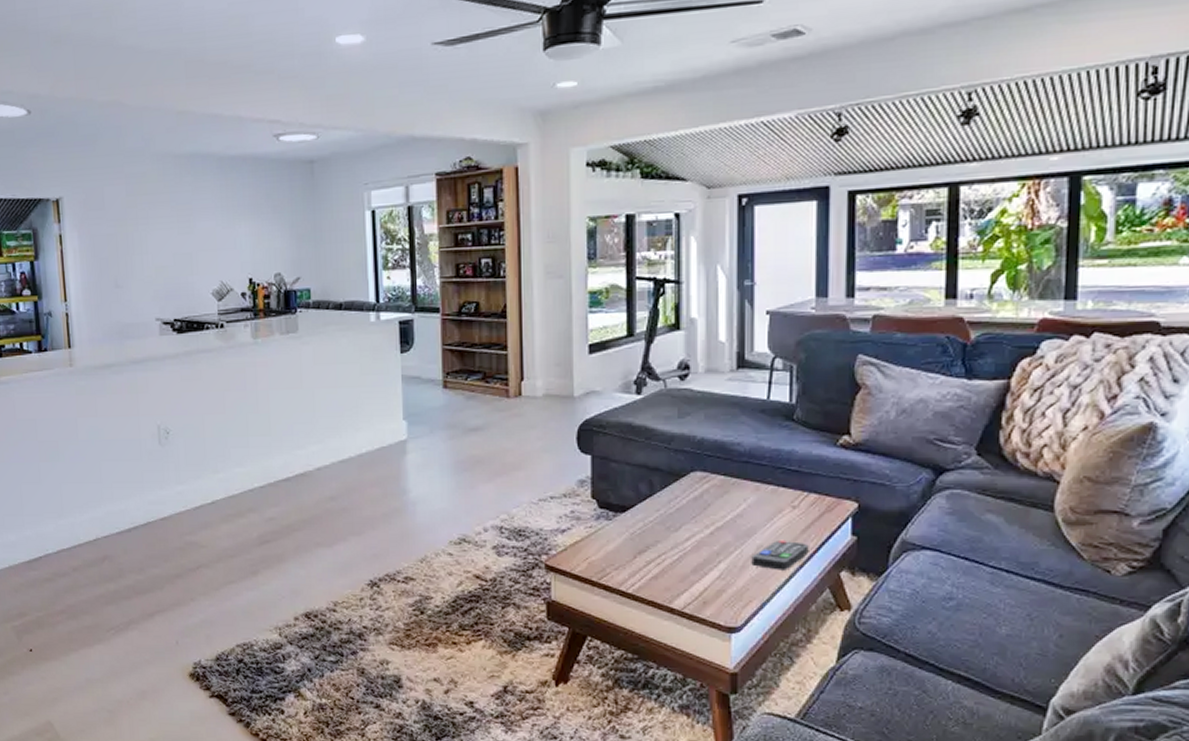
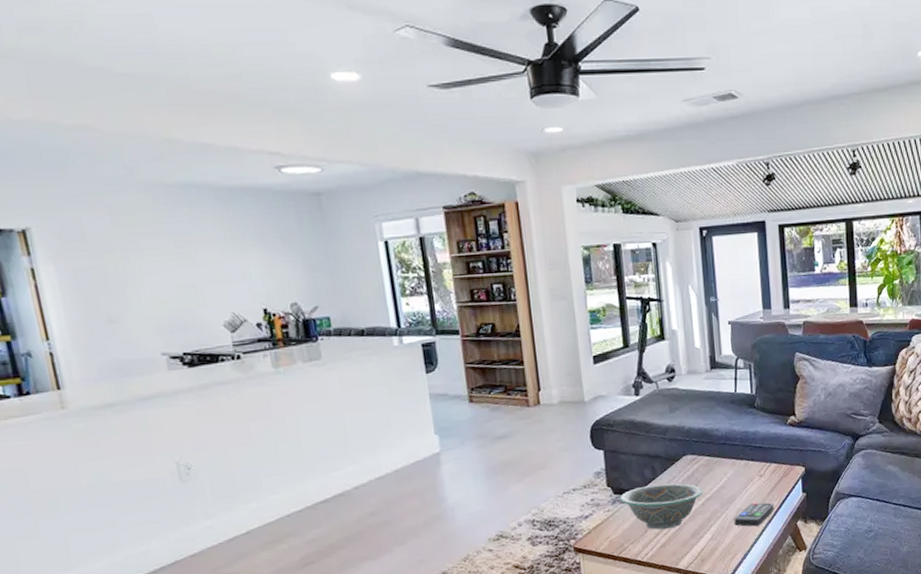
decorative bowl: none [607,502,713,557] -> present [620,483,704,530]

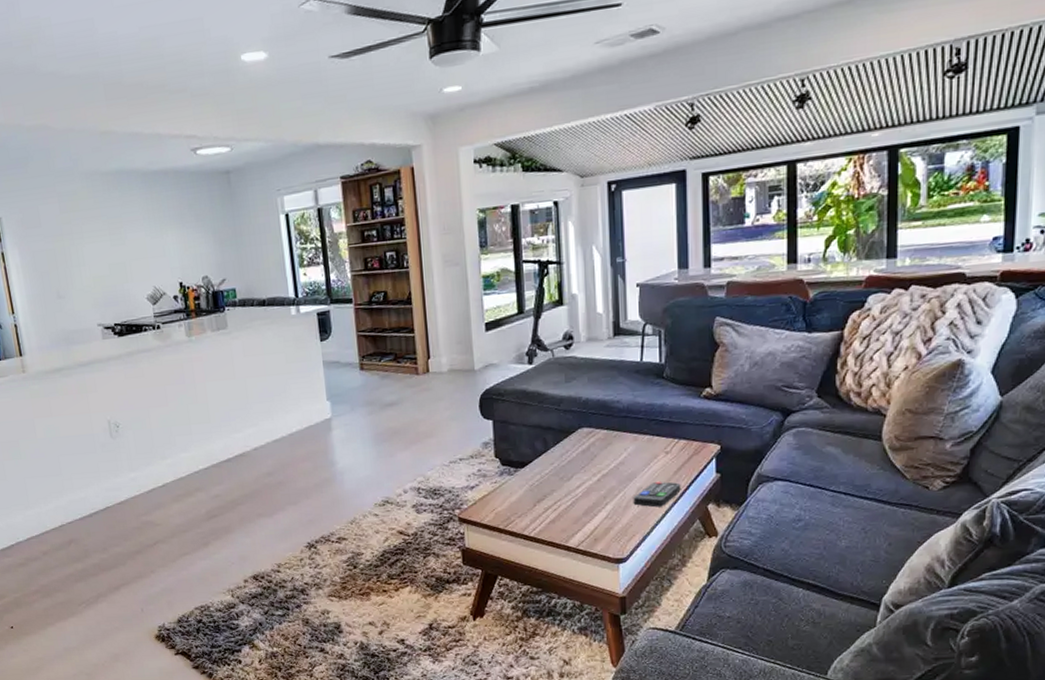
decorative bowl: present [620,483,704,530] -> none [508,457,600,505]

